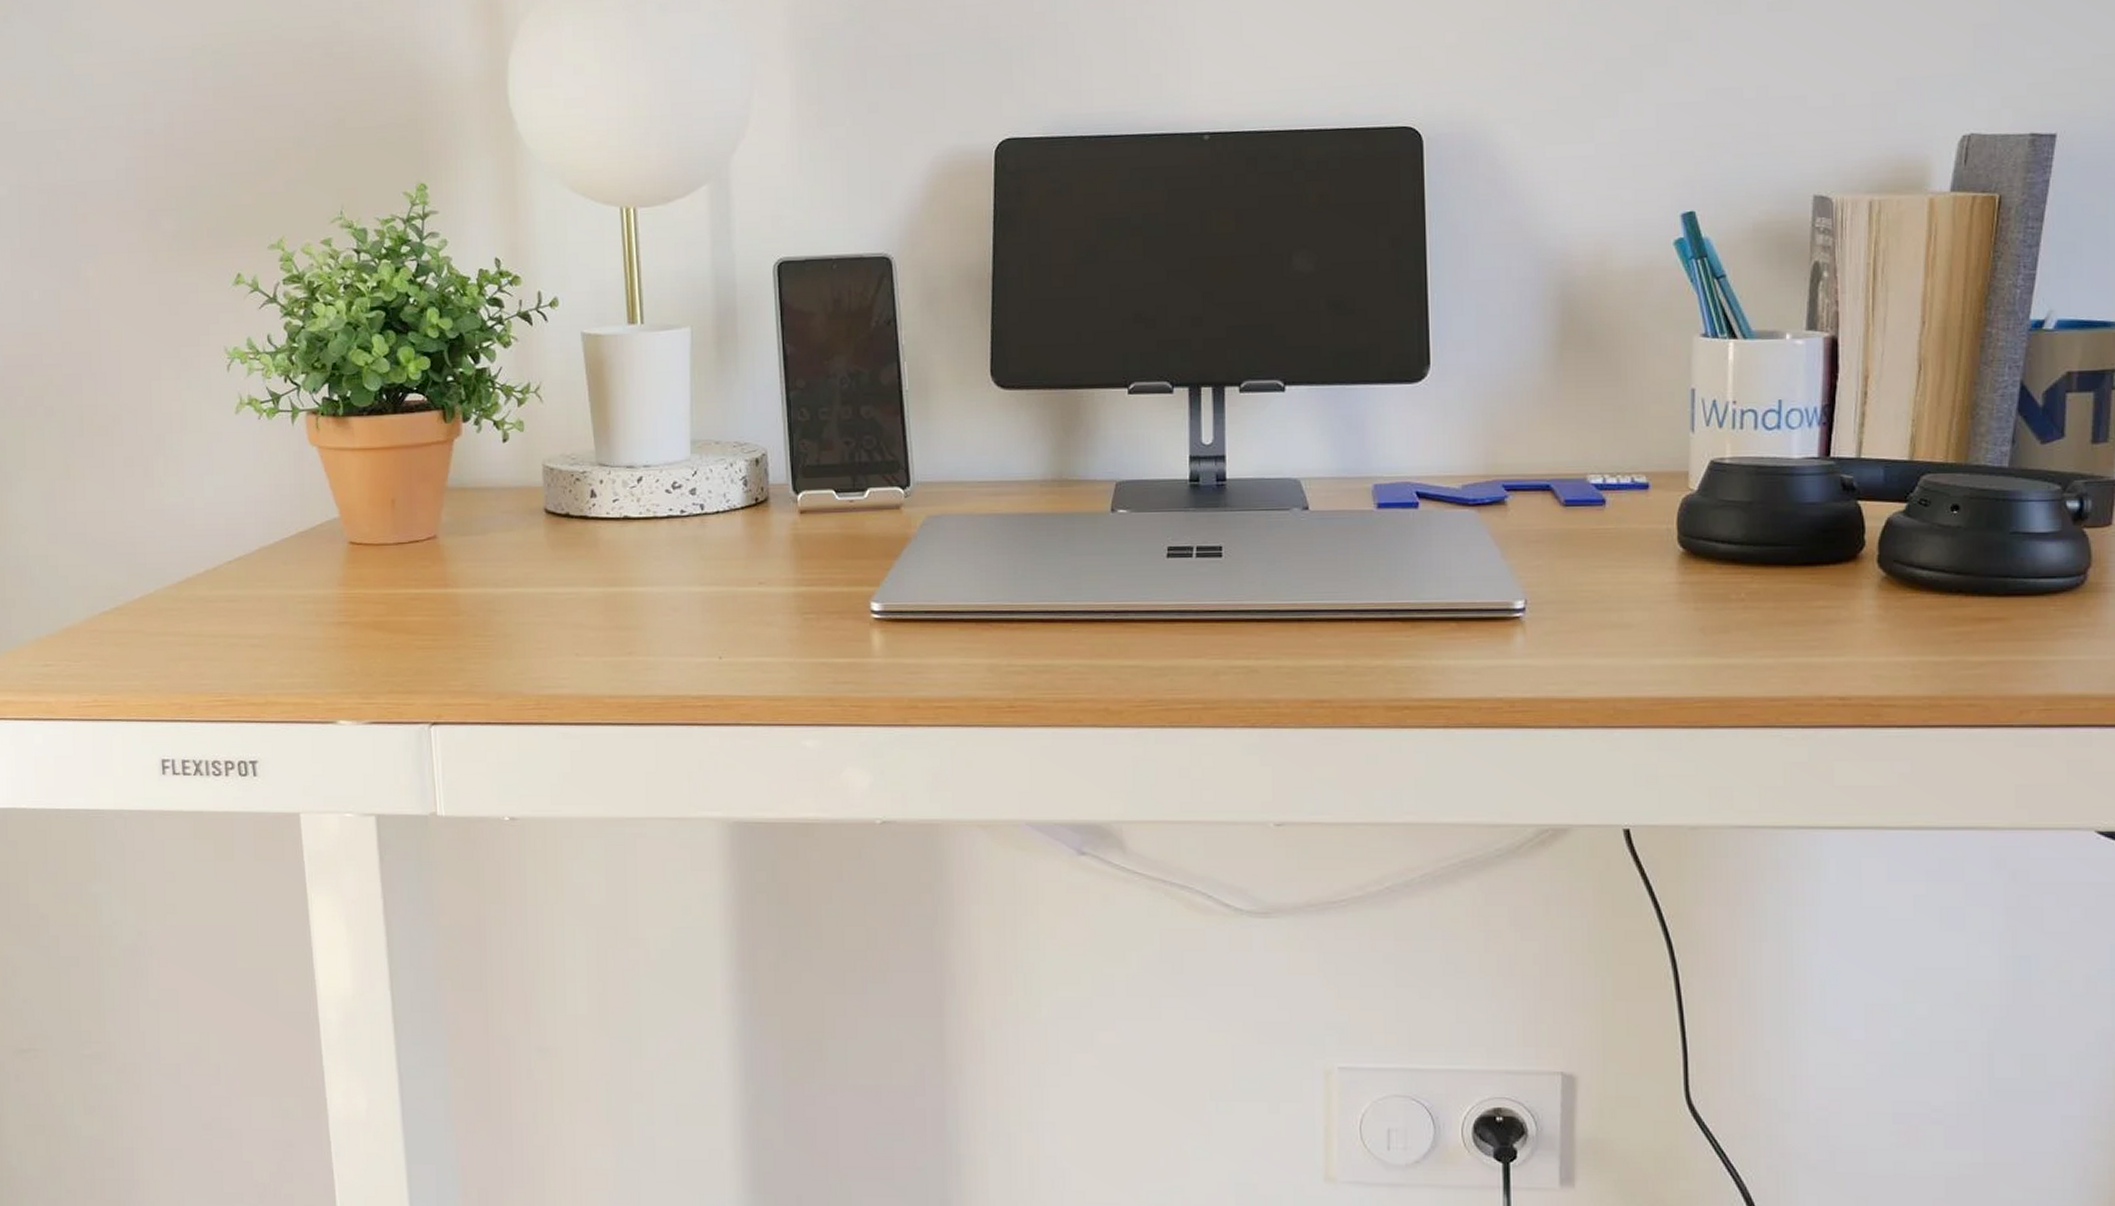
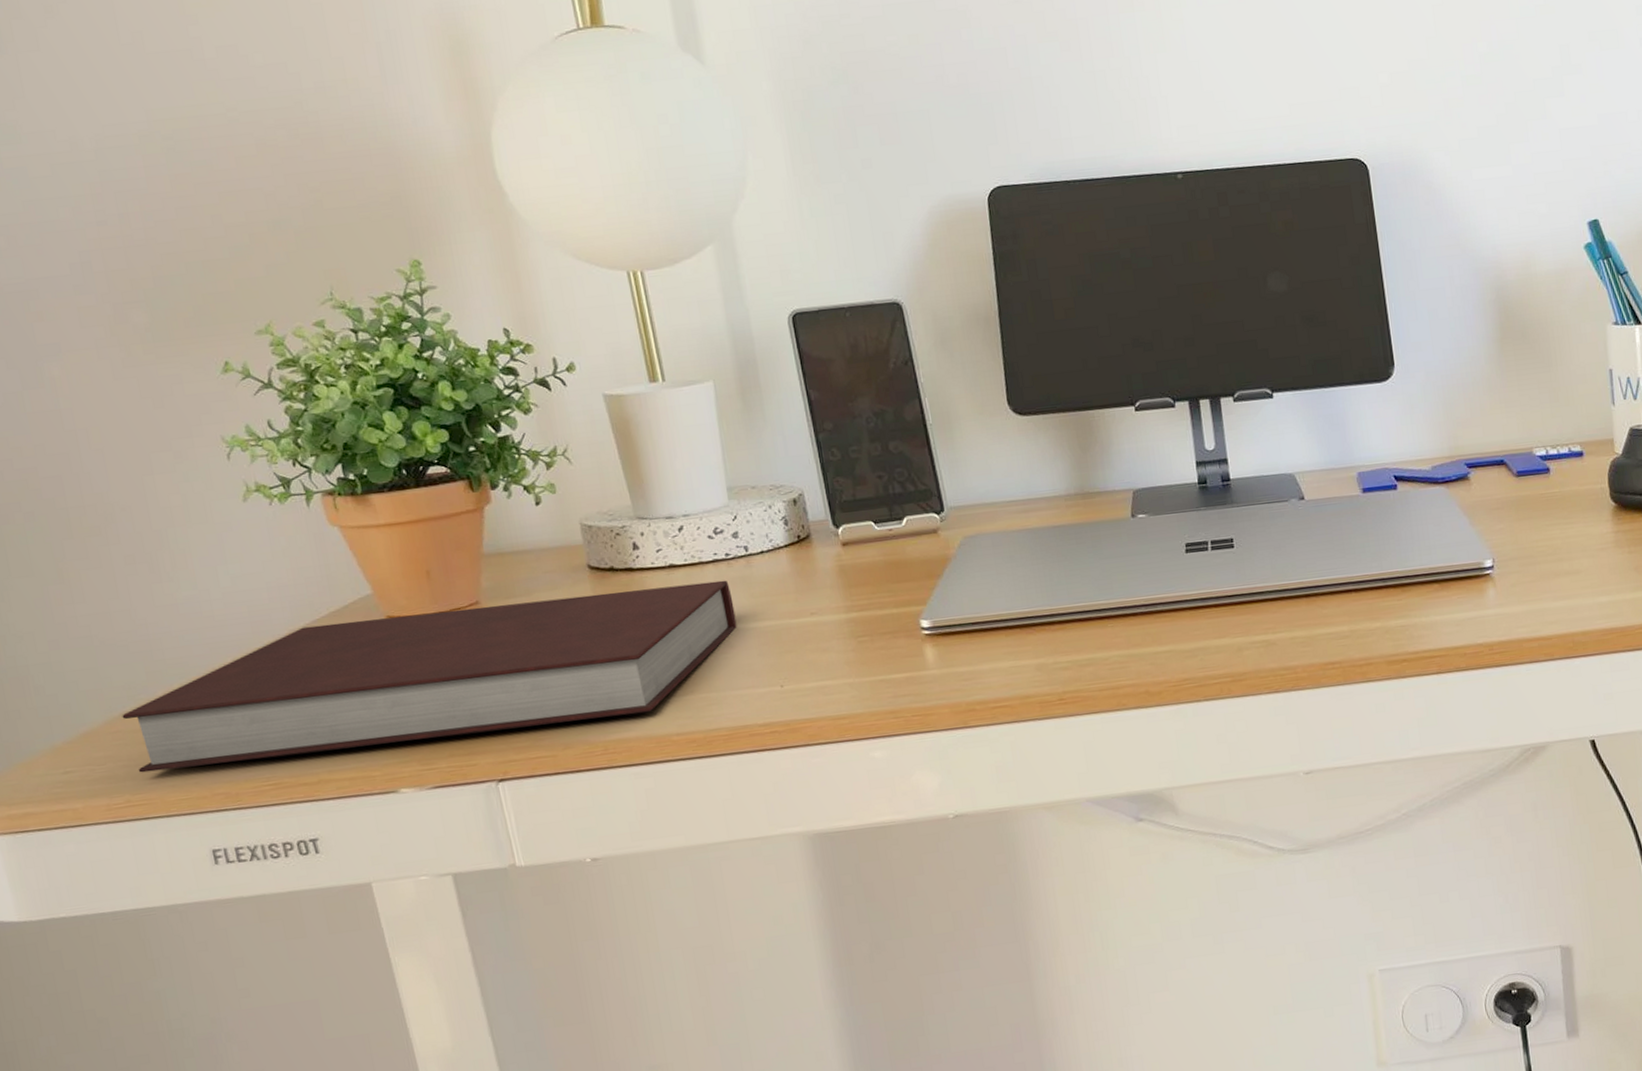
notebook: none [101,538,683,674] -> present [122,580,737,773]

